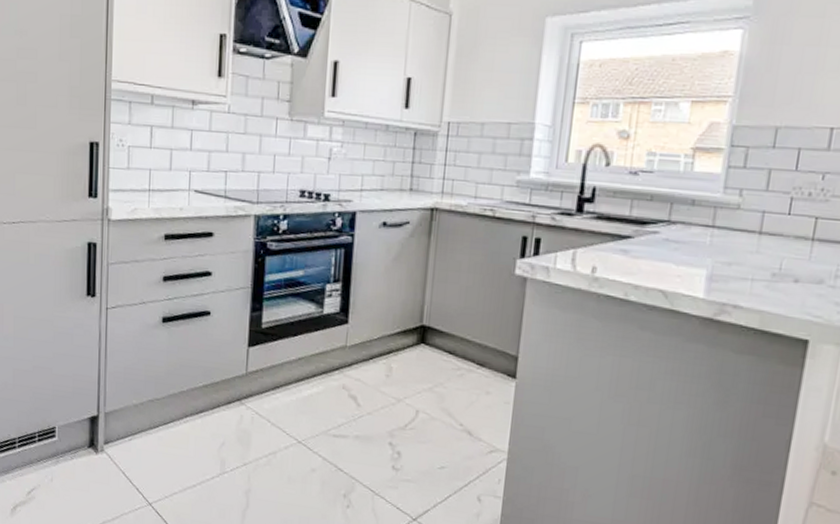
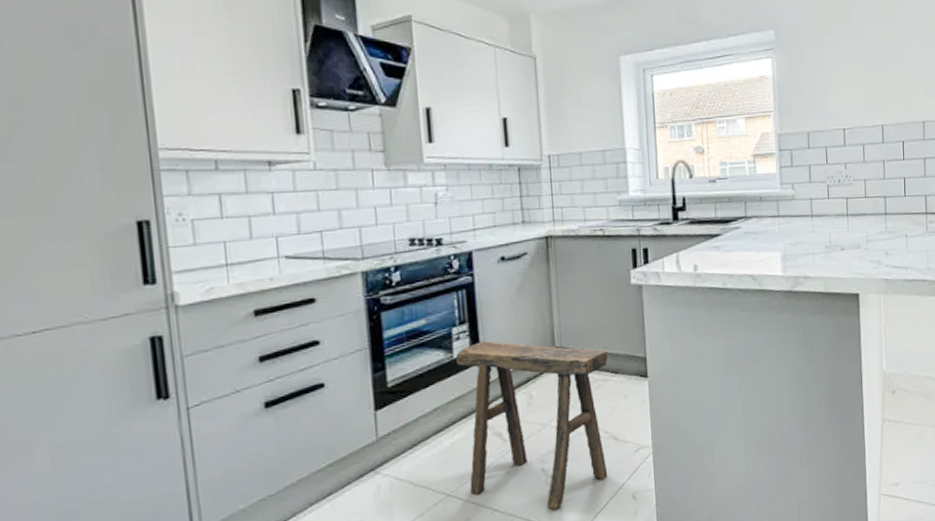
stool: none [319,303,477,487] -> present [456,341,609,510]

